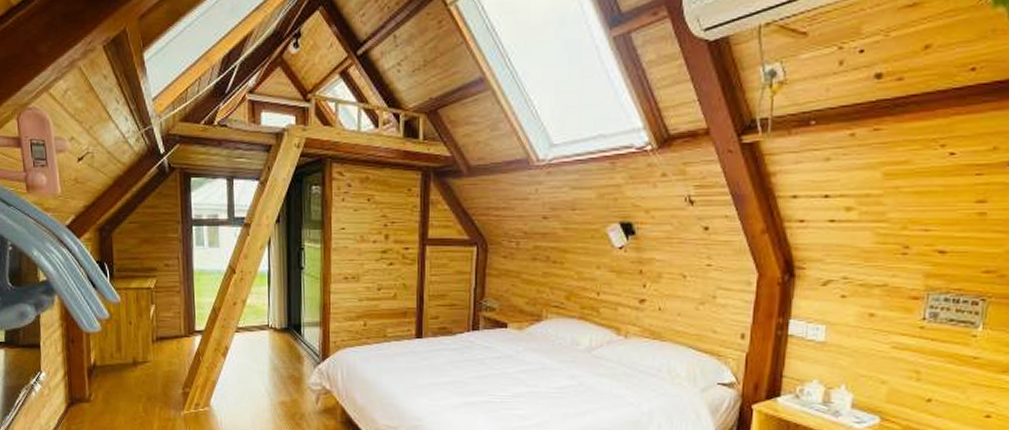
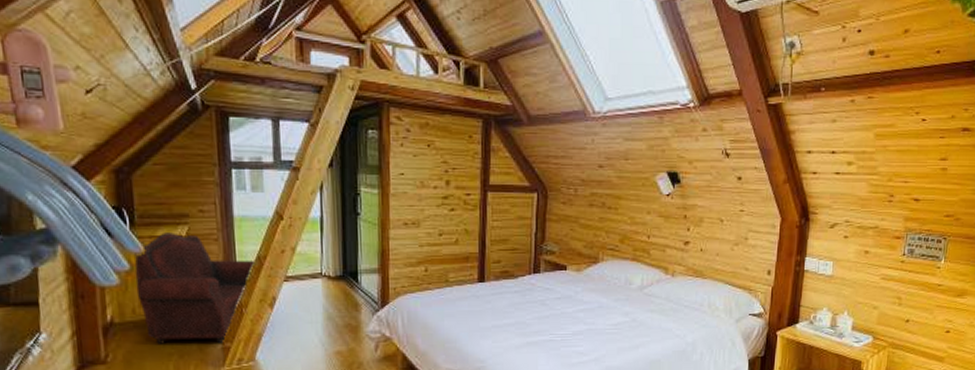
armchair: none [113,285,210,388] -> present [134,233,254,344]

